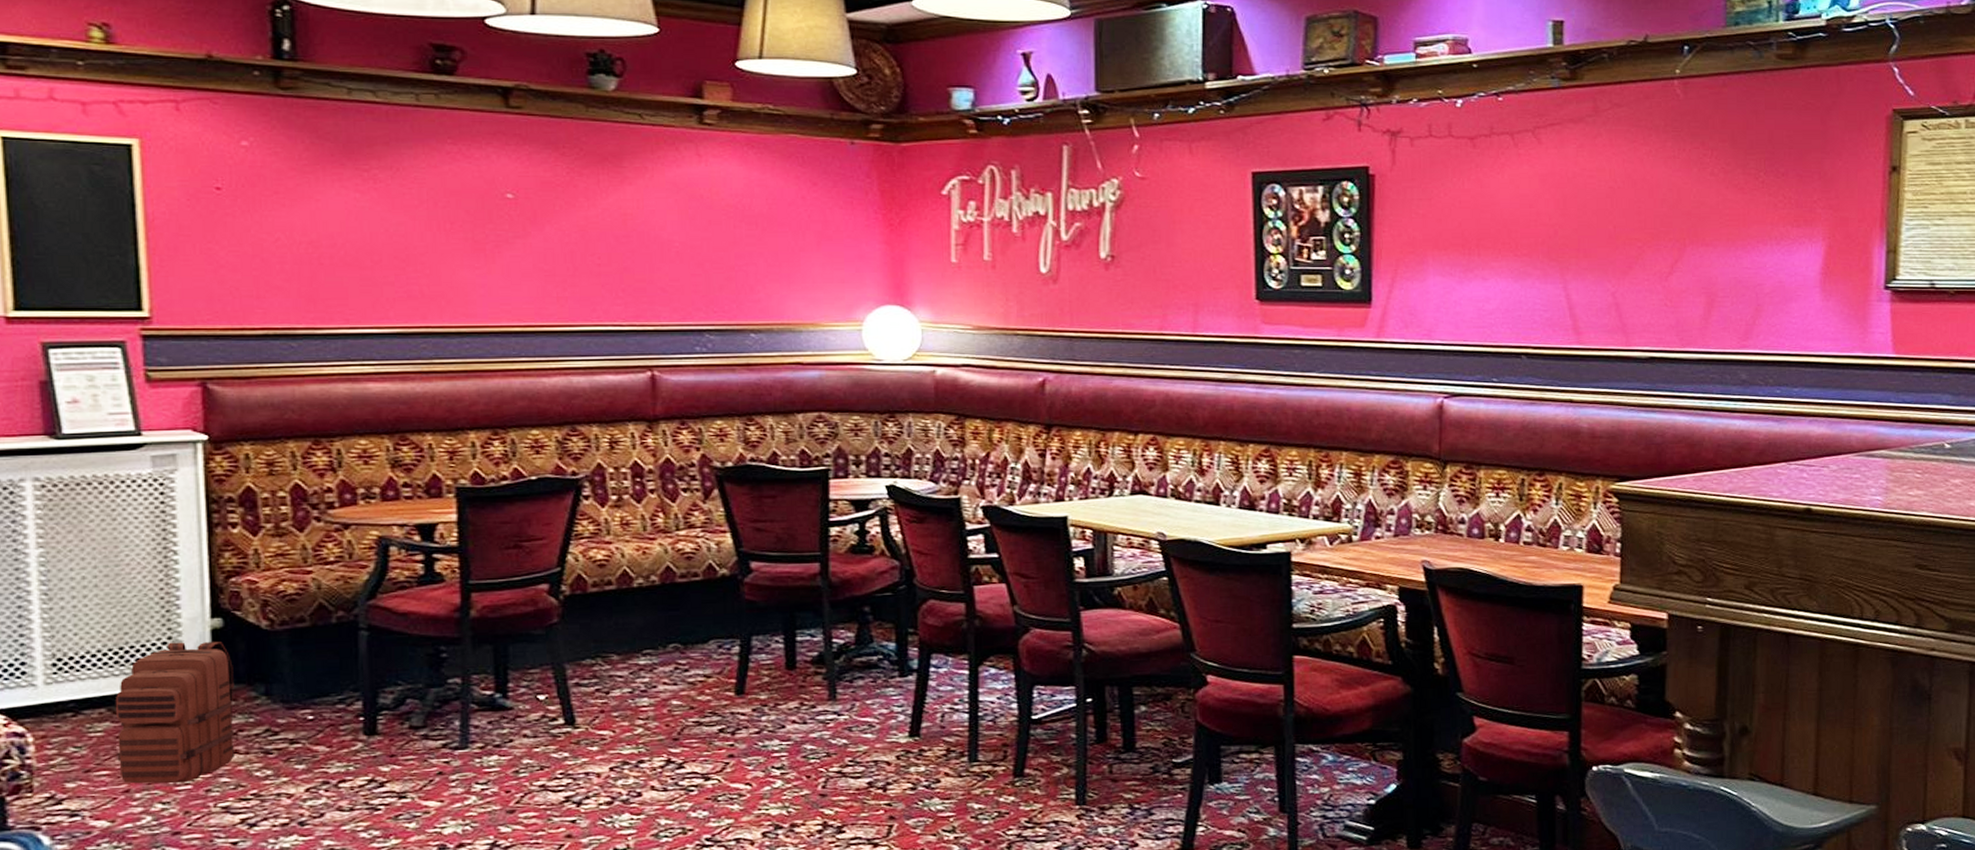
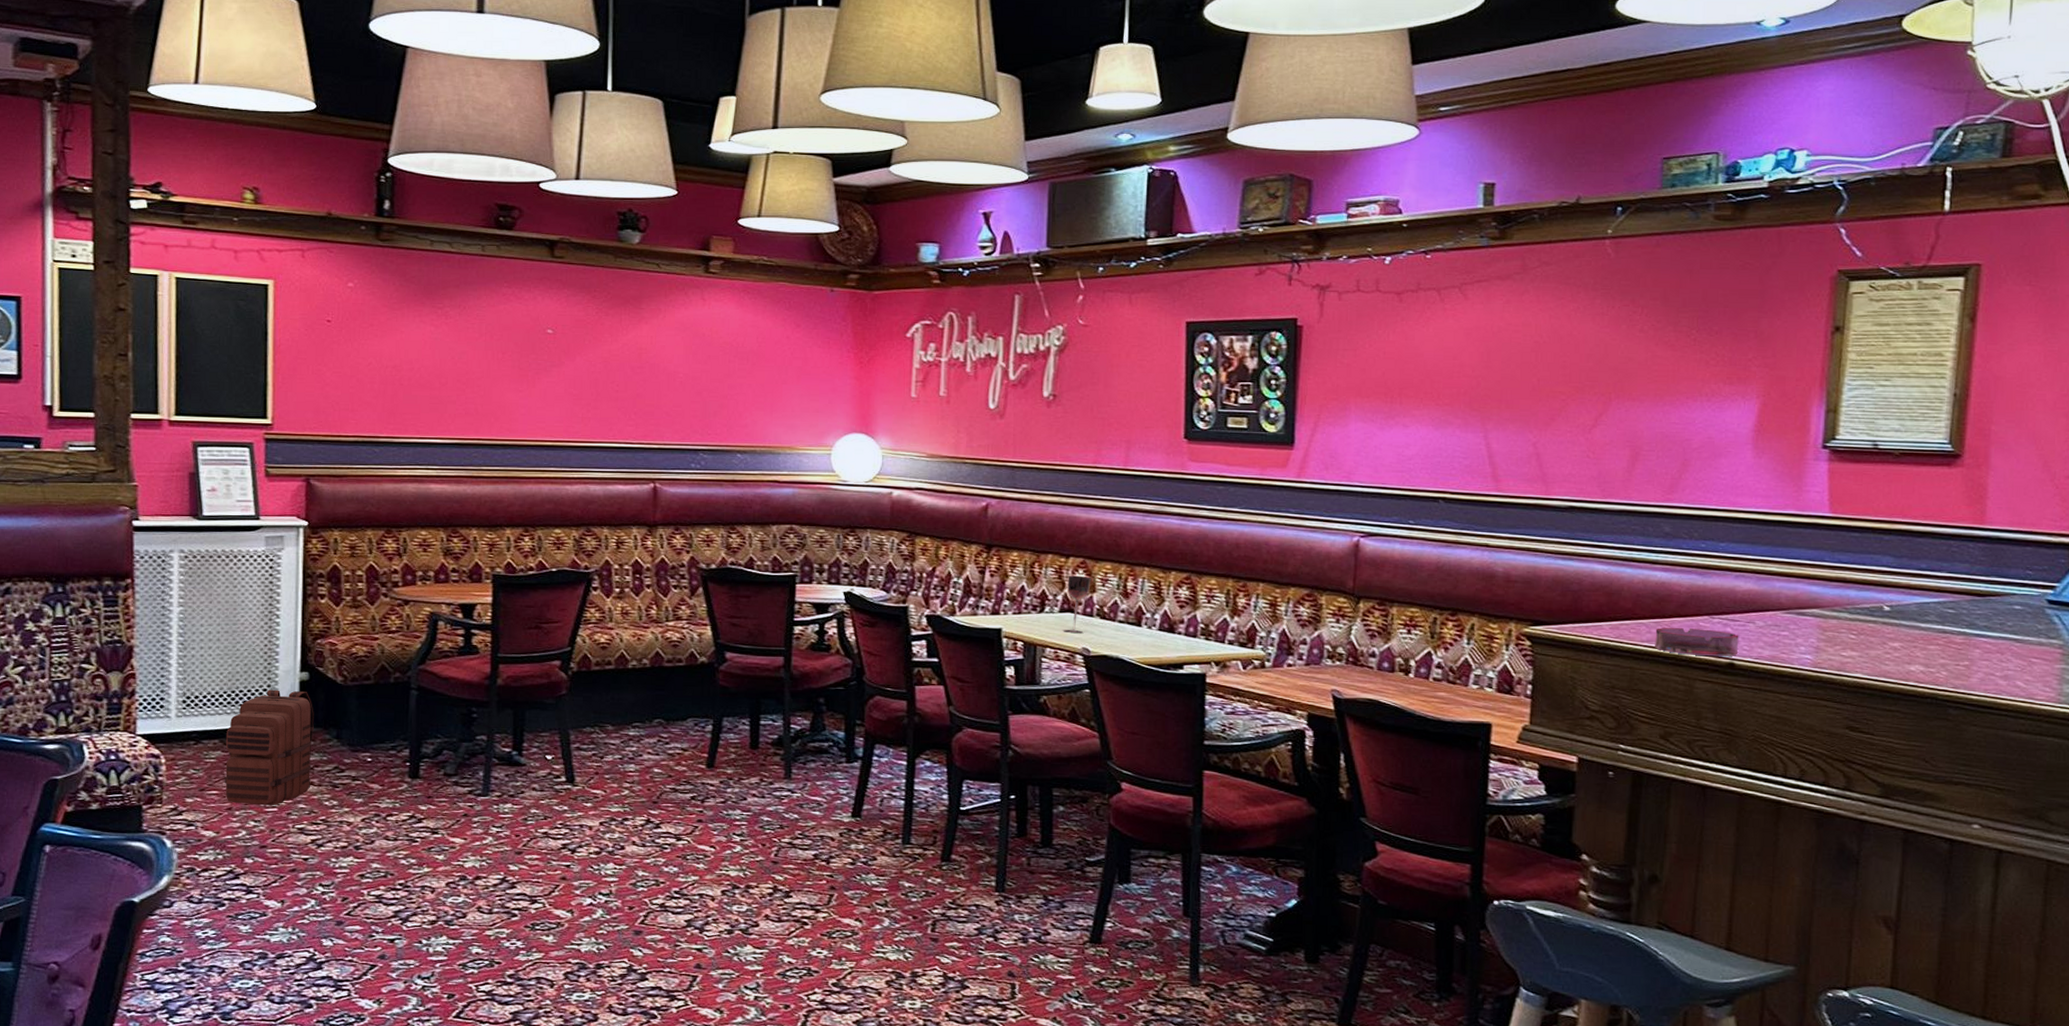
wineglass: none [1135,453,1163,517] -> present [1063,575,1091,634]
ashtray: none [1736,475,1815,504] -> present [1655,627,1739,657]

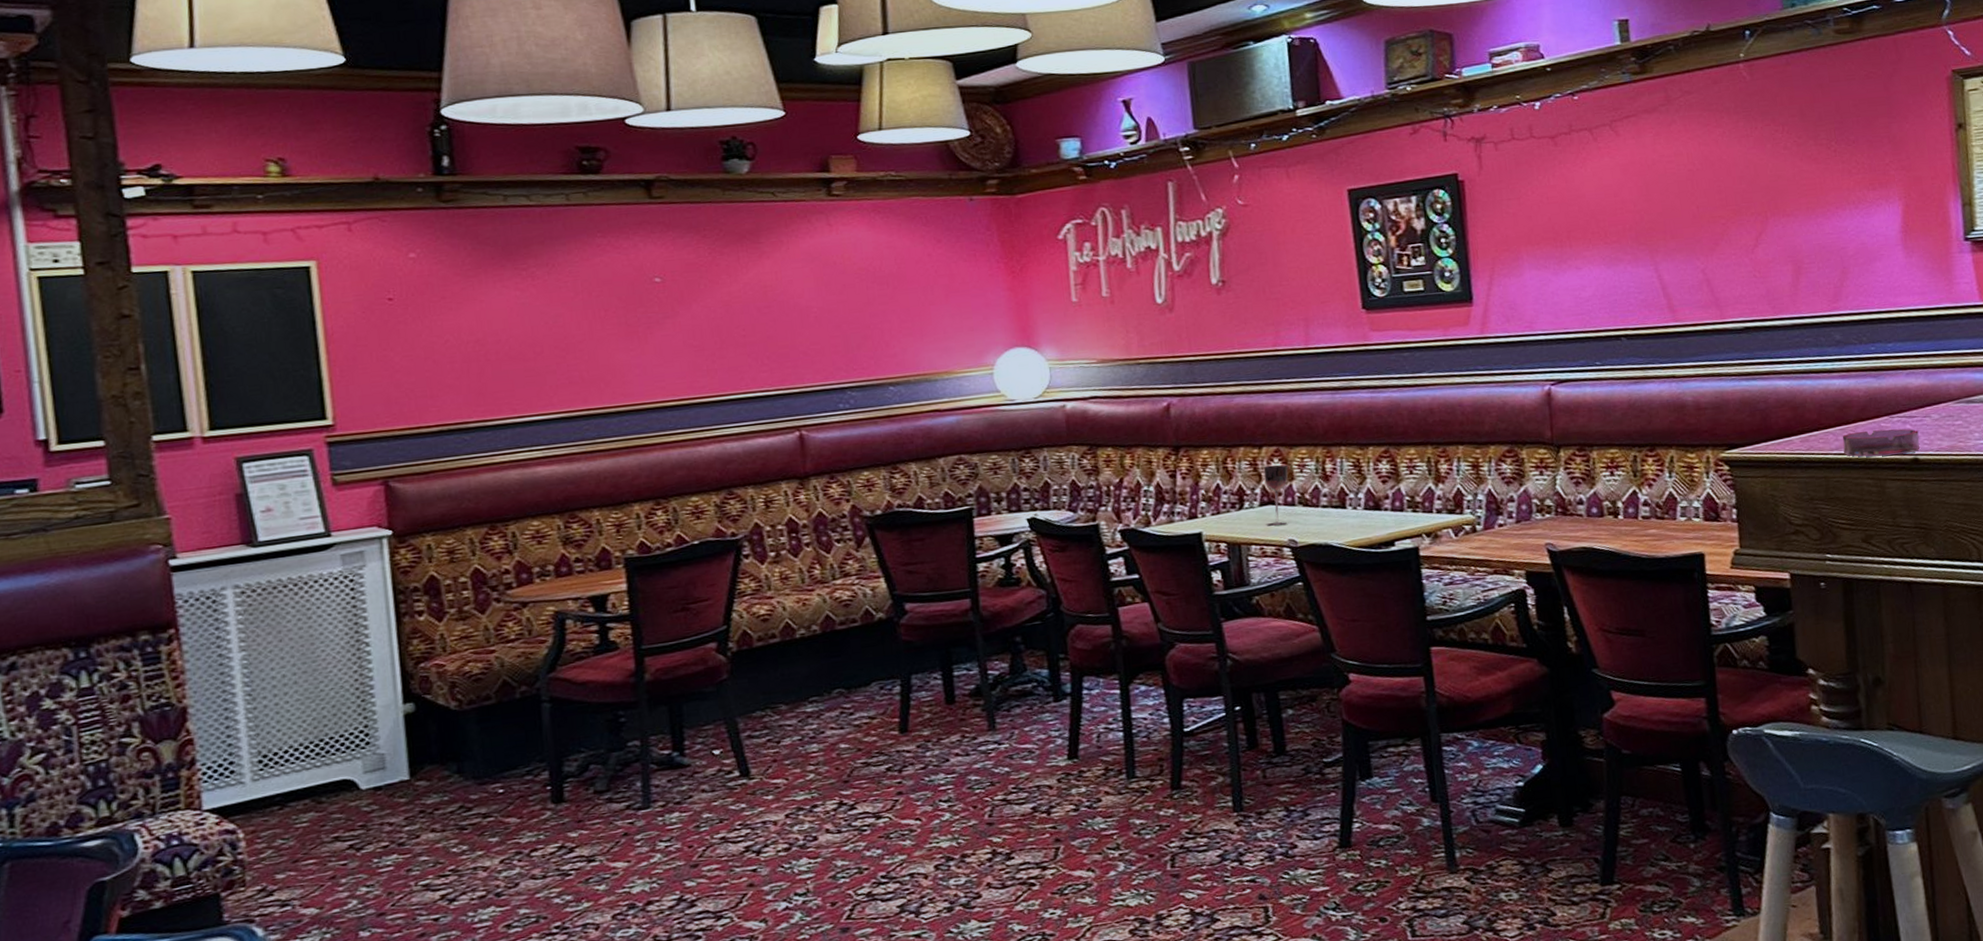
backpack: present [224,689,314,806] -> none [318,725,433,870]

